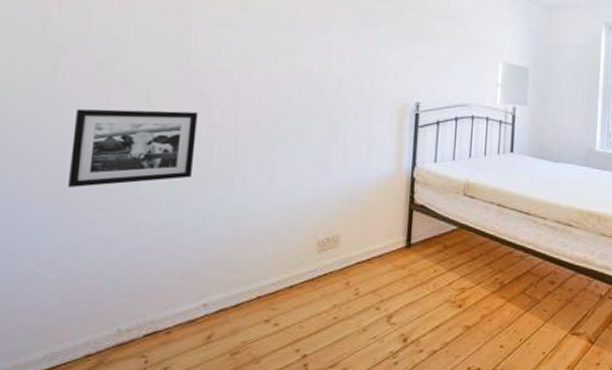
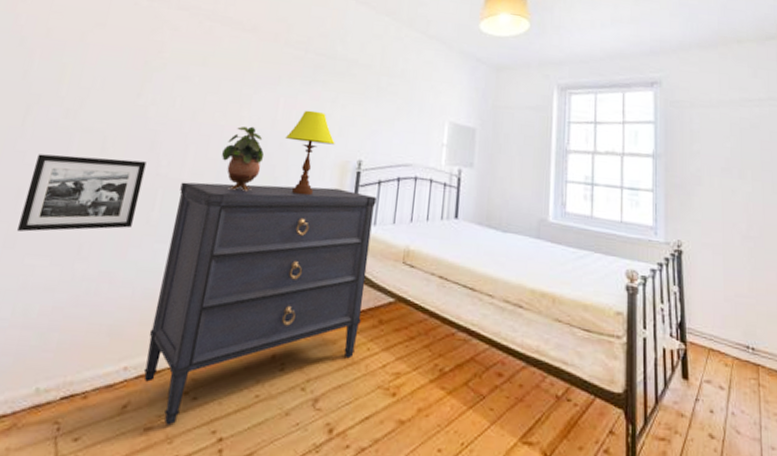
dresser: none [223,129,436,349] -> present [143,182,377,426]
potted plant: none [276,73,321,137] -> present [221,126,265,191]
table lamp: none [340,55,392,138] -> present [285,110,335,196]

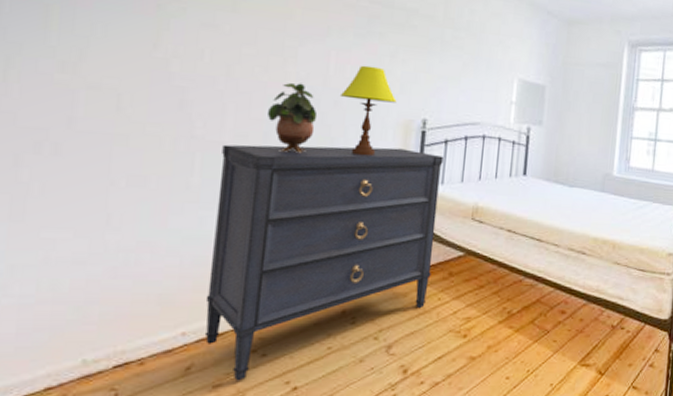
picture frame: present [17,154,147,232] -> none [24,115,177,203]

